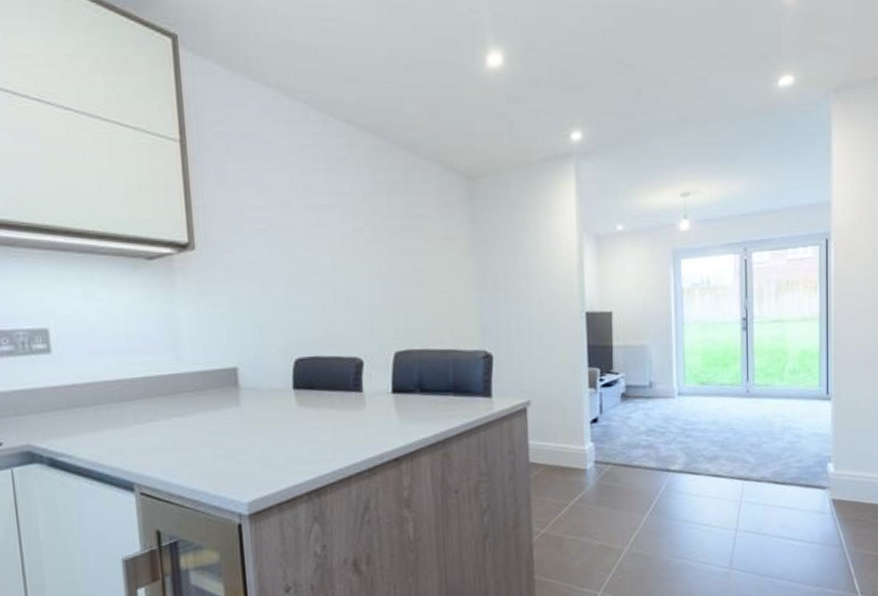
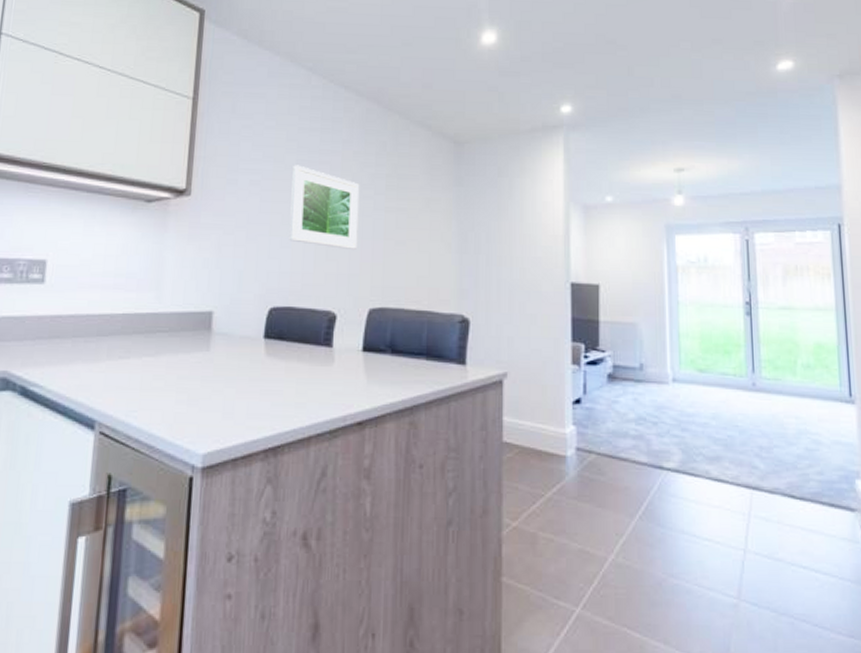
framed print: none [301,210,377,295] -> present [289,165,360,249]

